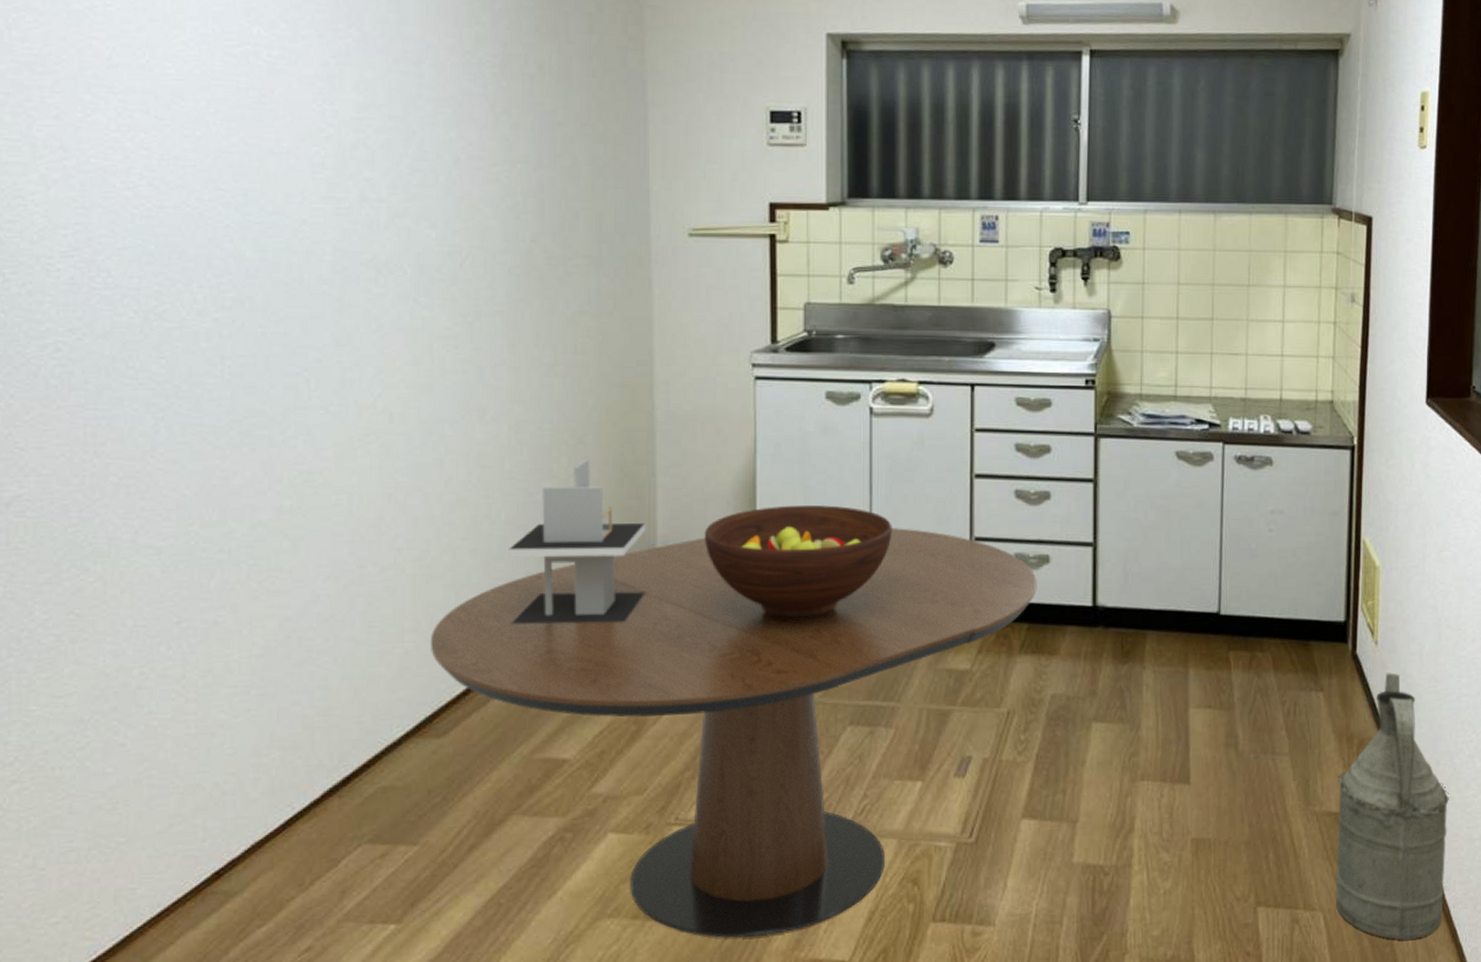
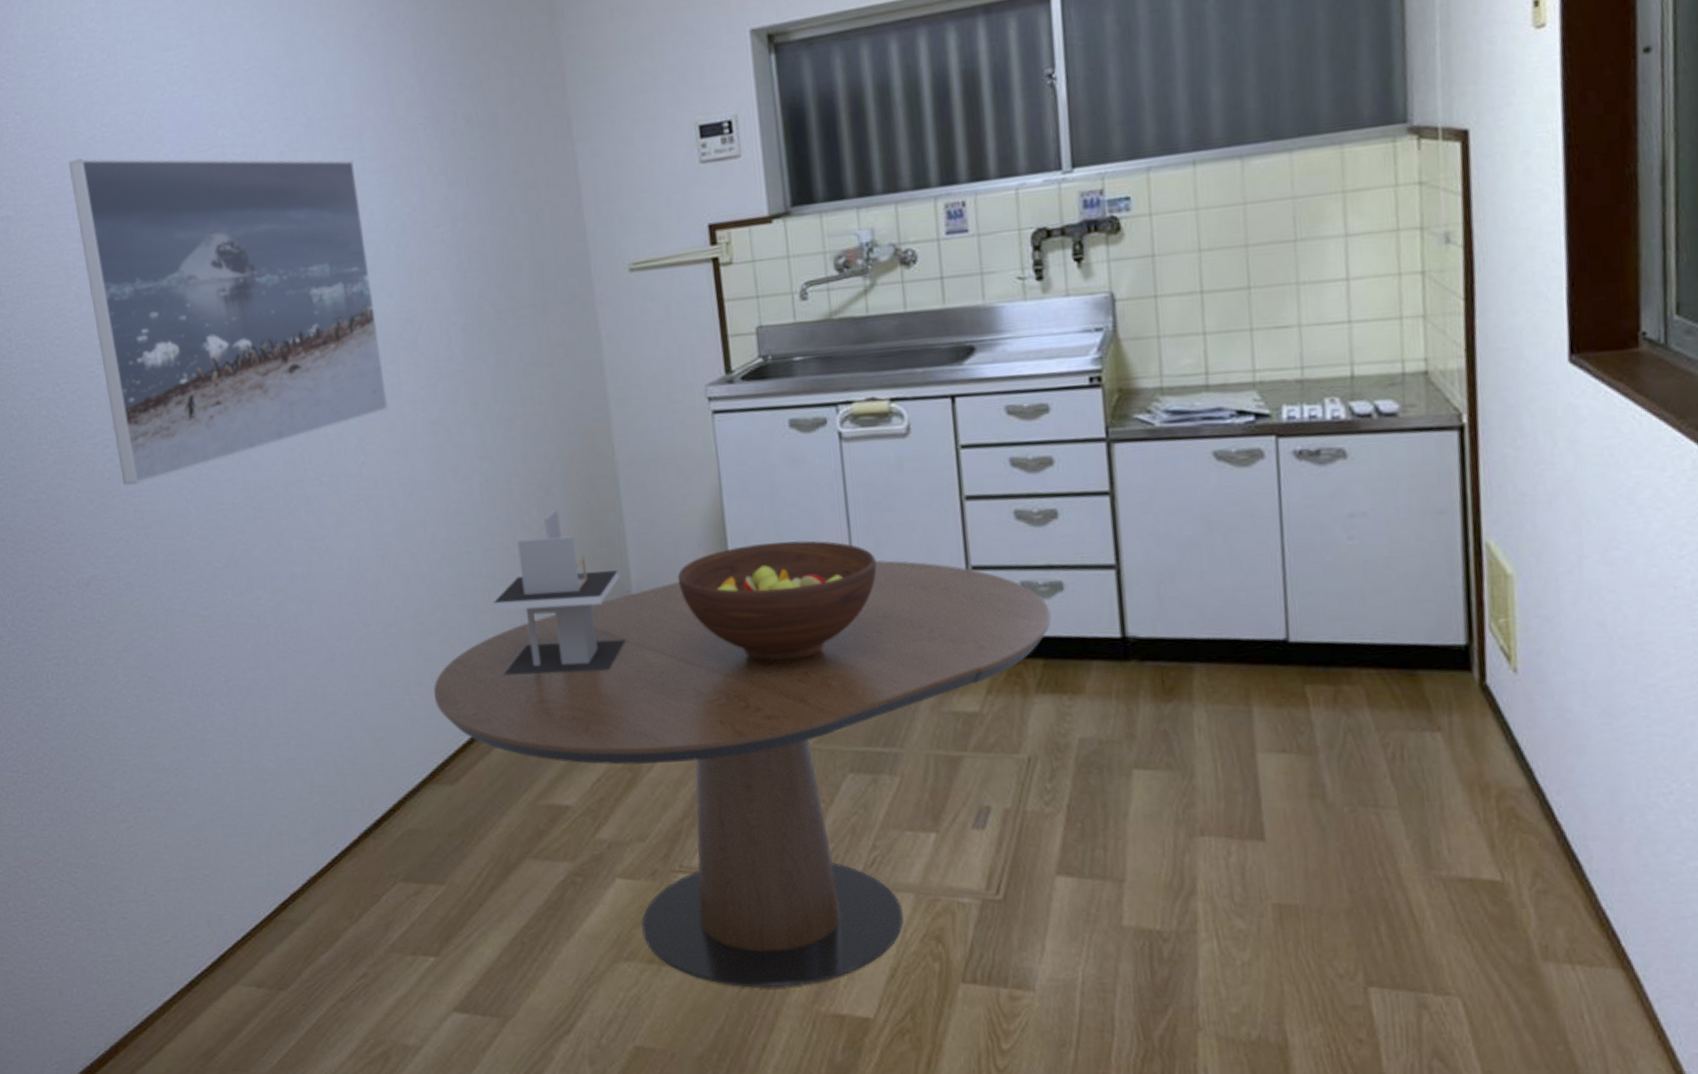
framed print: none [54,28,416,396] -> present [68,157,388,486]
watering can: present [1336,673,1450,940] -> none [1470,707,1643,1038]

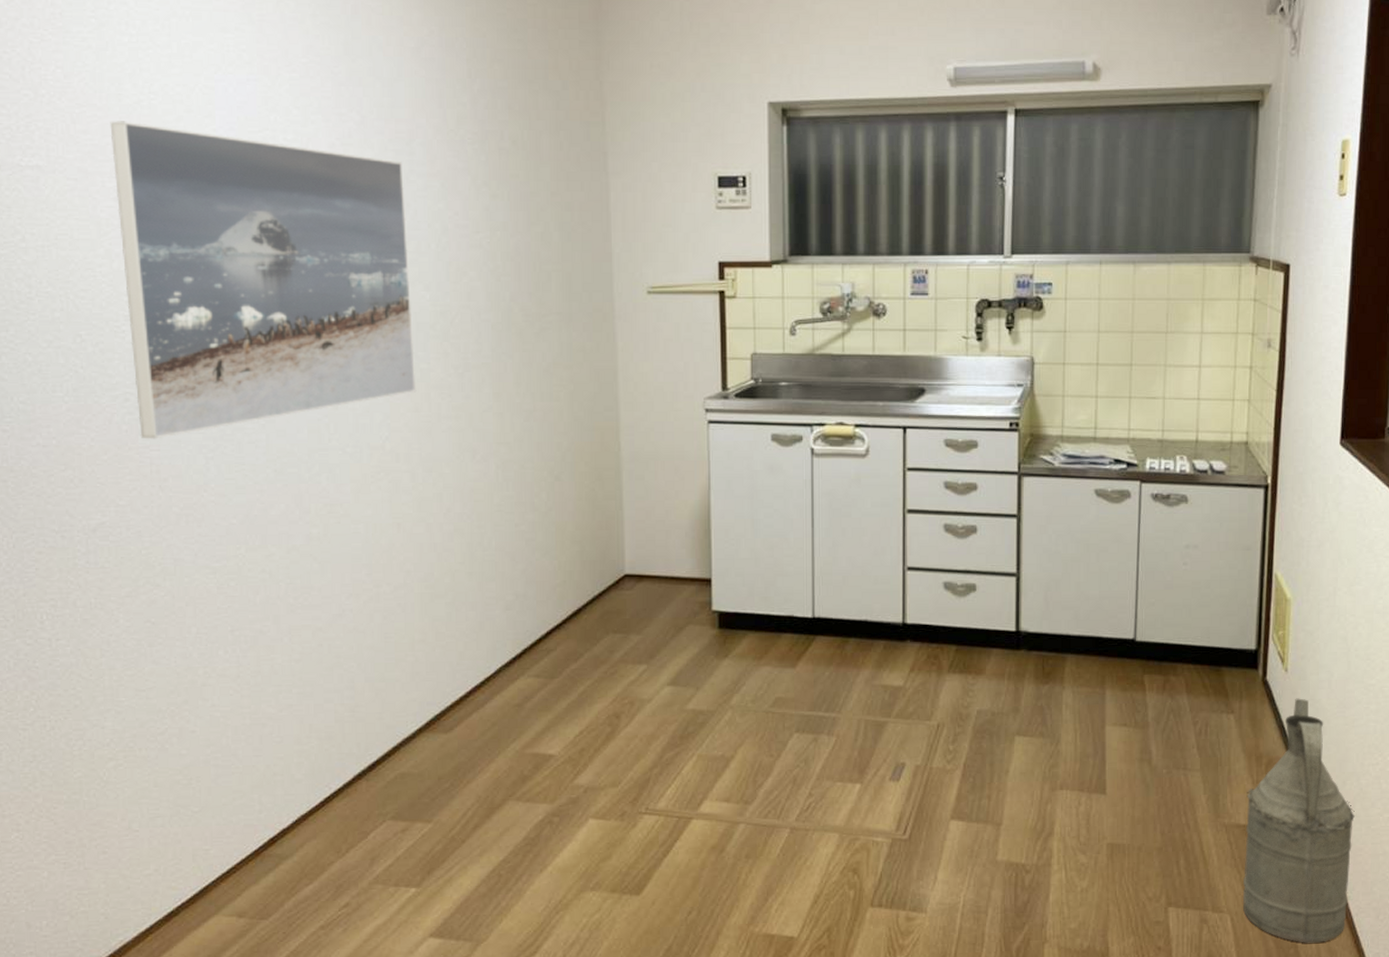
dining table: present [433,560,1051,989] -> none [436,558,965,913]
napkin holder: present [493,509,627,676] -> none [499,494,616,639]
fruit bowl: present [677,540,877,662] -> none [666,536,832,637]
watering can: none [1470,707,1643,1038] -> present [1243,698,1356,943]

